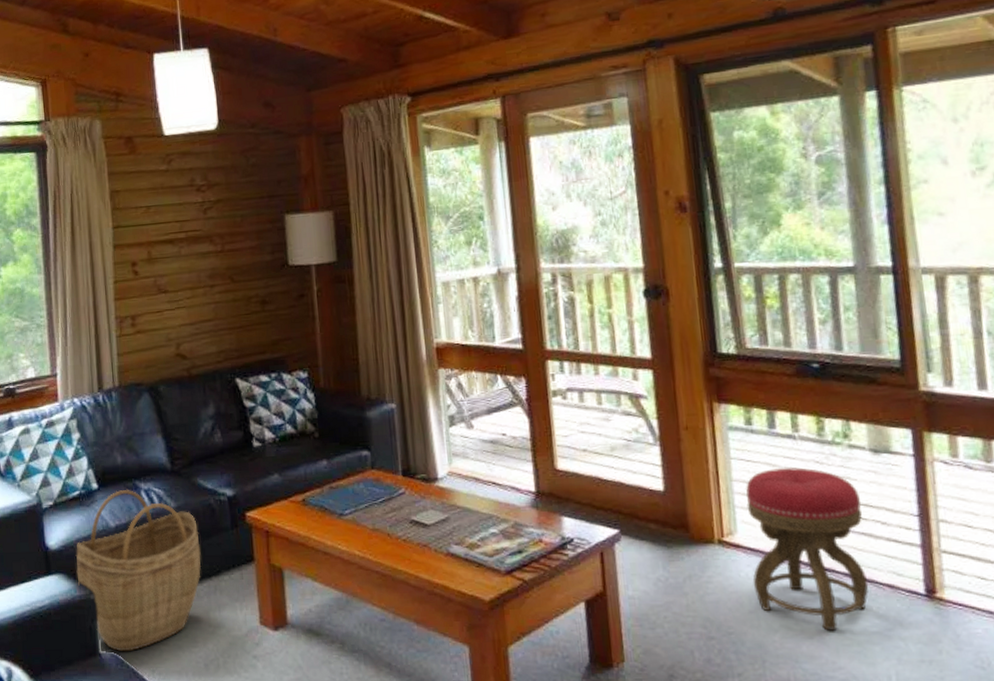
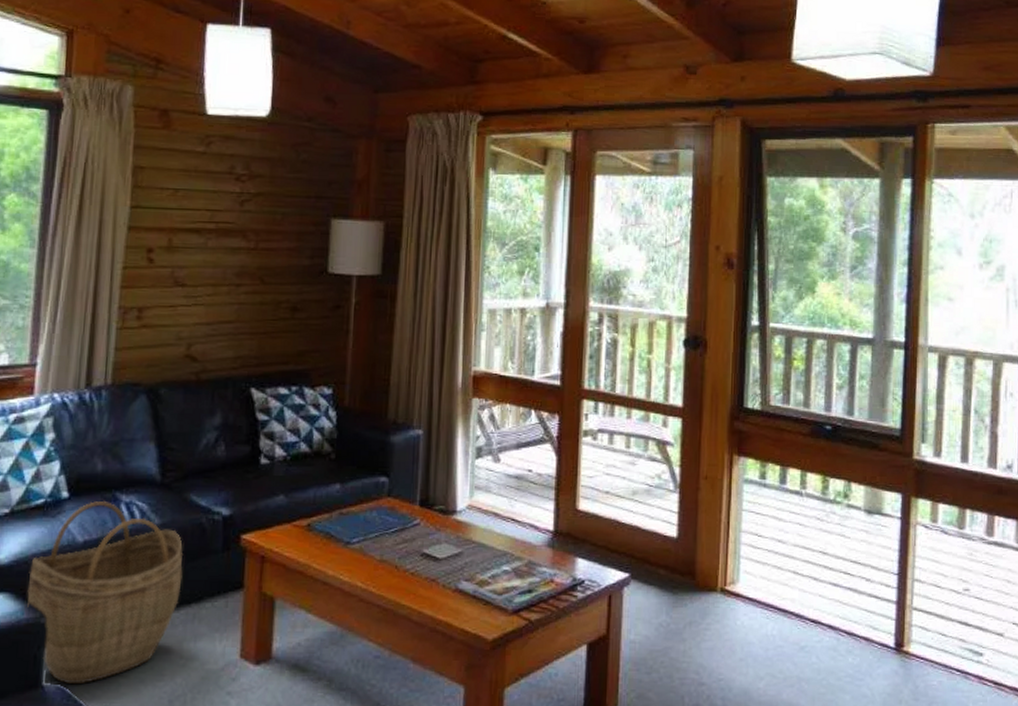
stool: present [746,467,869,631] -> none [747,522,851,680]

